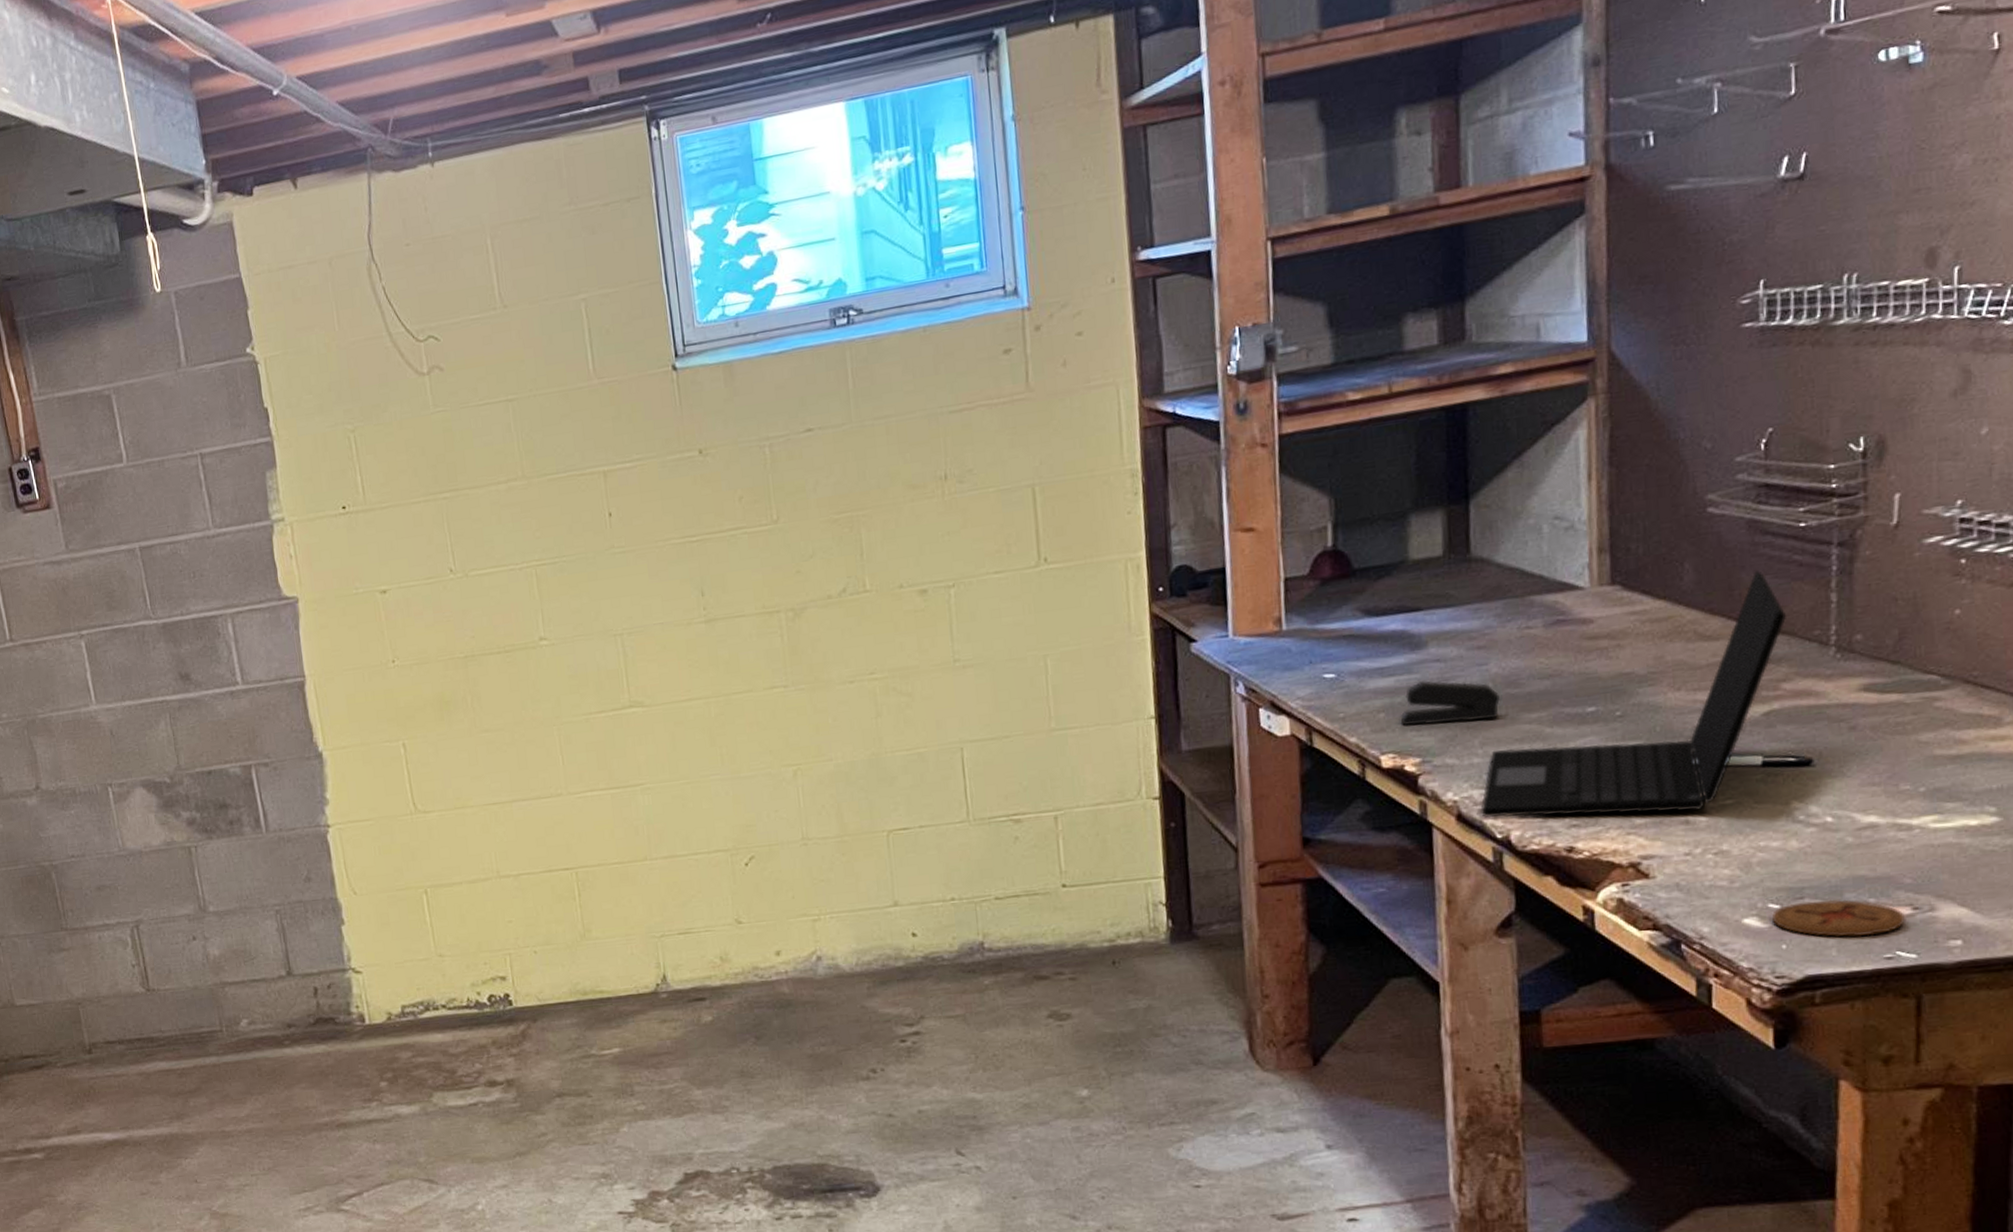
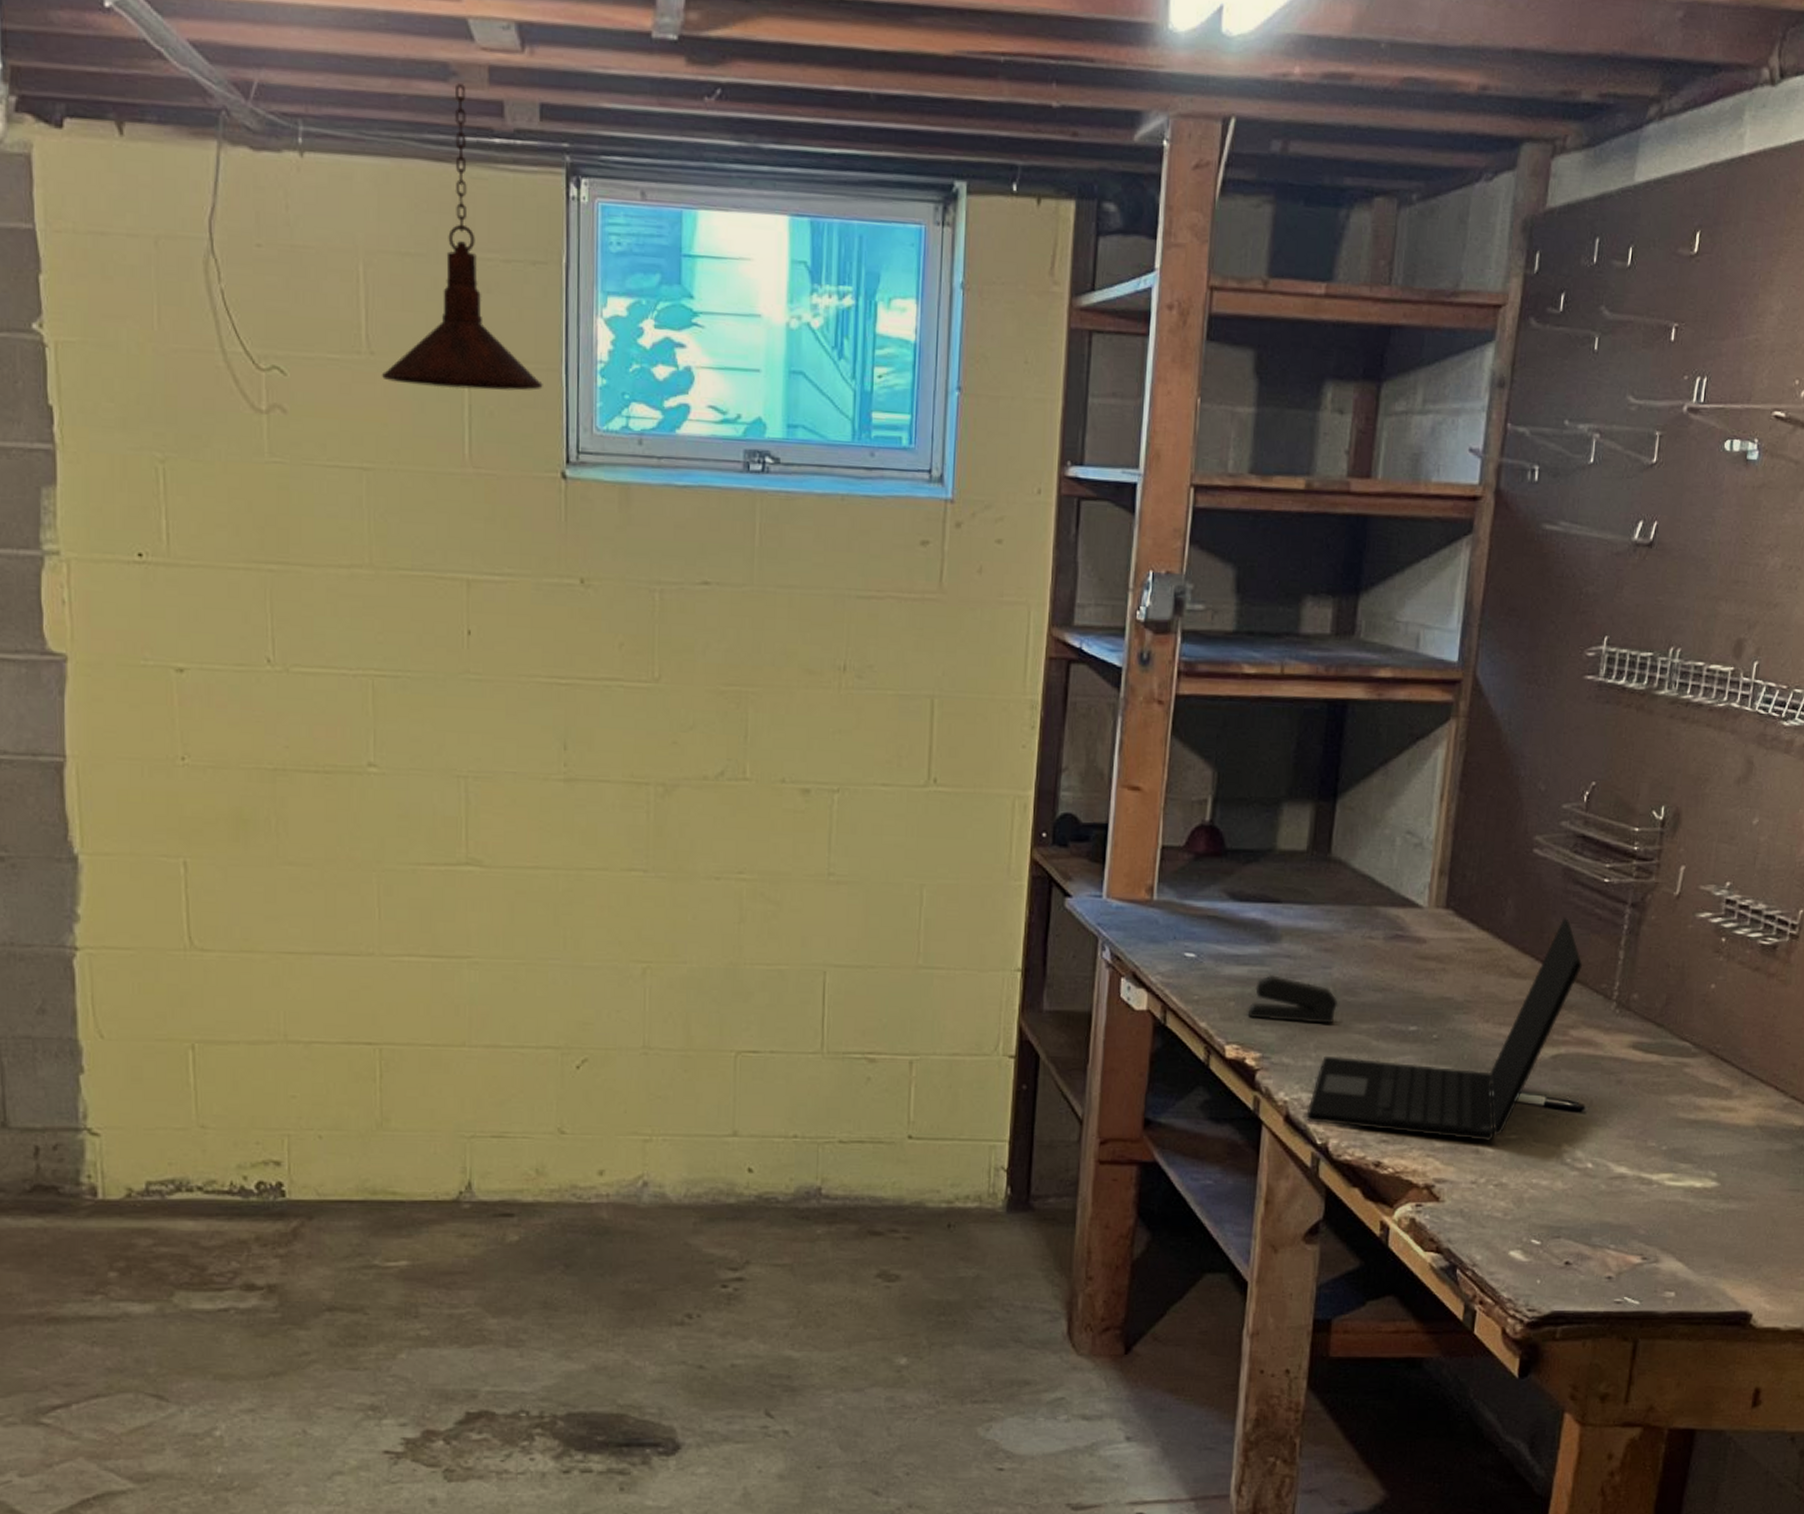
pendant light: none [514,73,648,326] -> present [381,83,543,391]
coaster: present [1772,899,1905,938] -> none [1533,1241,1635,1280]

